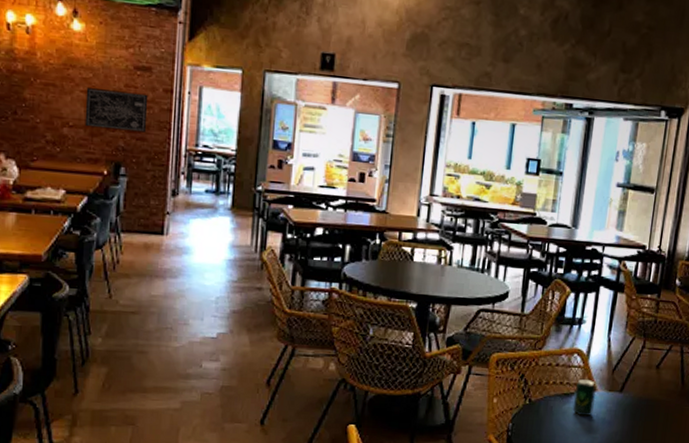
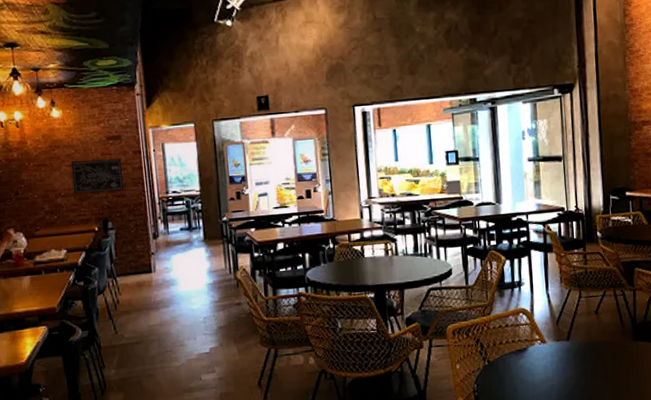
beverage can: present [572,378,597,417] -> none [526,333,547,368]

